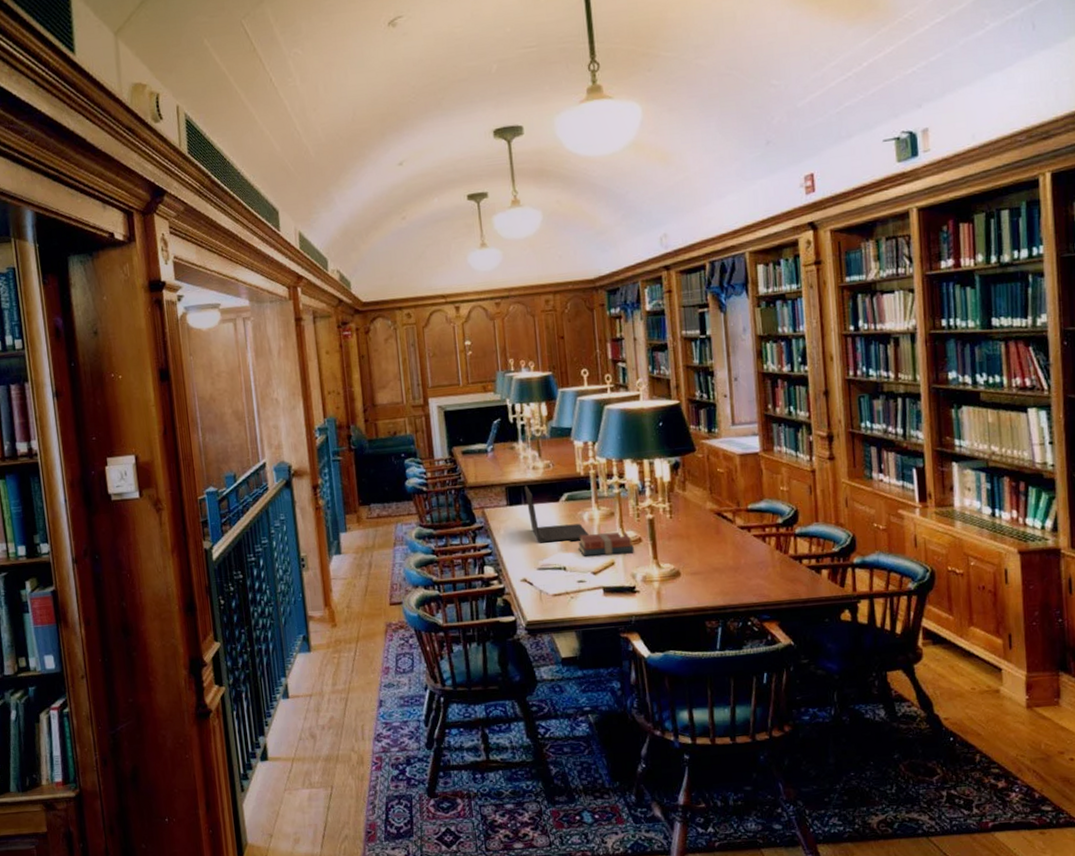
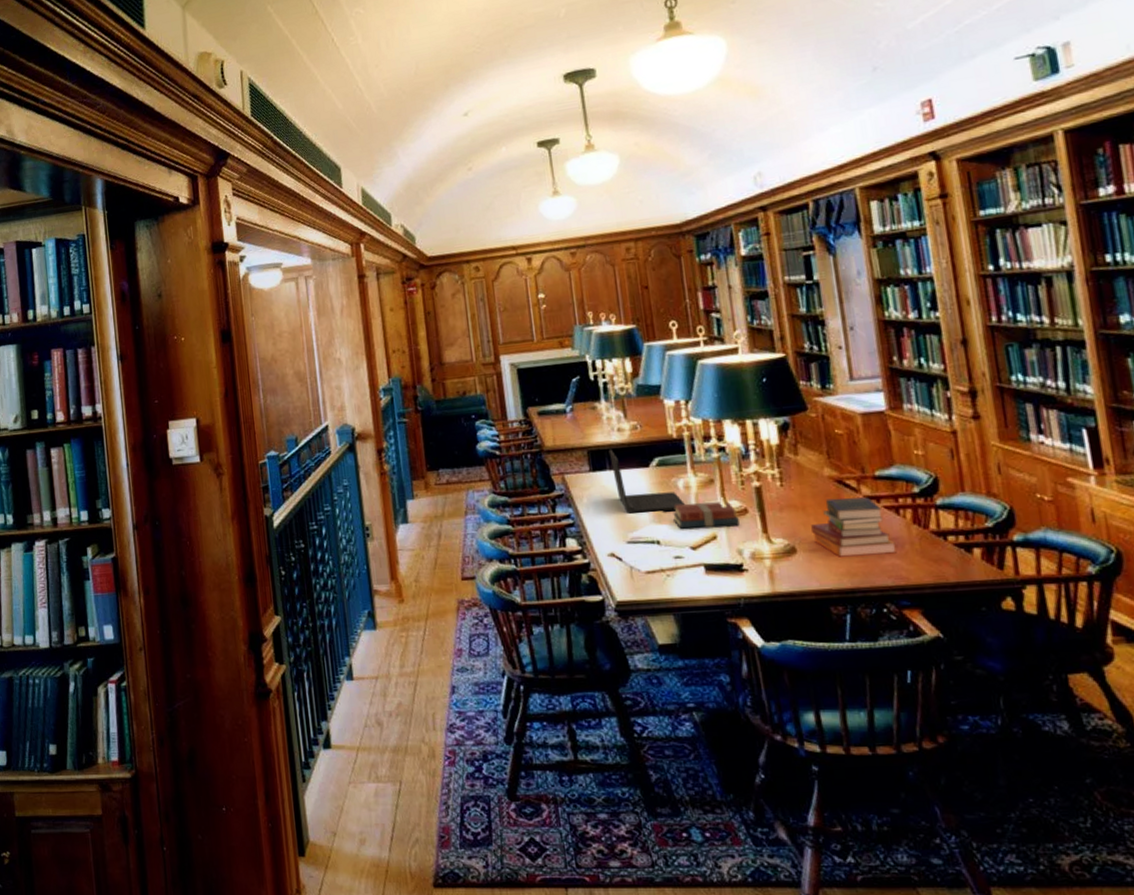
books: none [694,527,762,579] -> present [811,497,897,557]

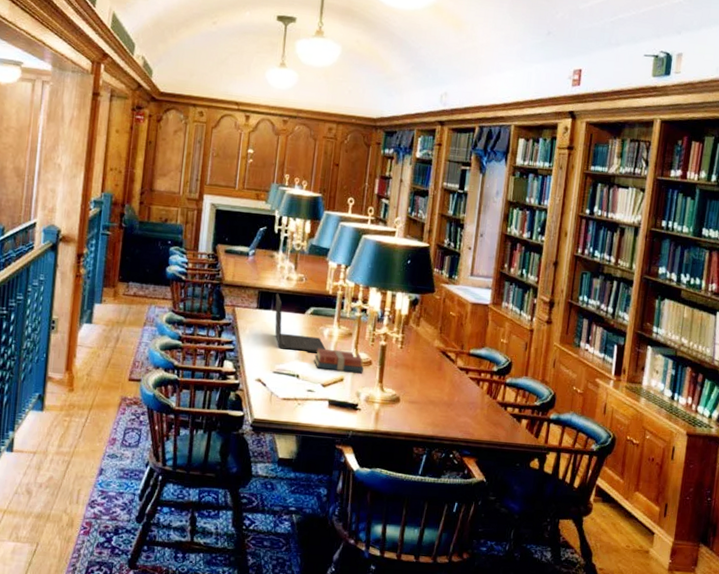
books: present [811,497,897,557] -> none [415,364,471,414]

